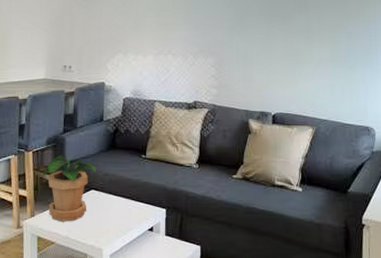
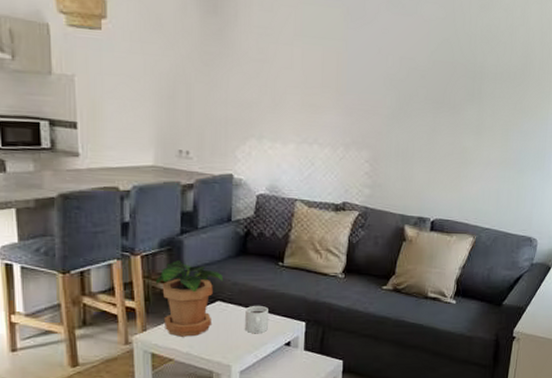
mug: none [114,194,134,220] -> present [245,306,268,334]

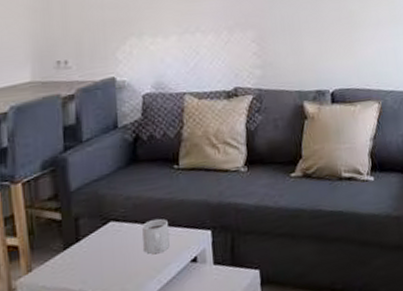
potted plant: present [156,259,223,337] -> none [40,180,114,272]

